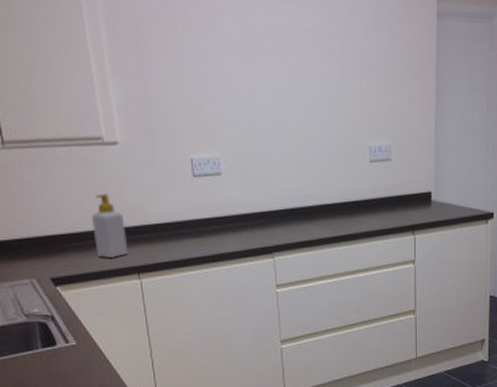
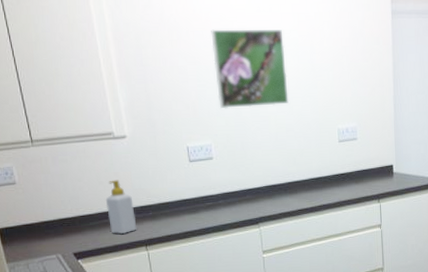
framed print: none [223,20,314,117] -> present [211,29,290,109]

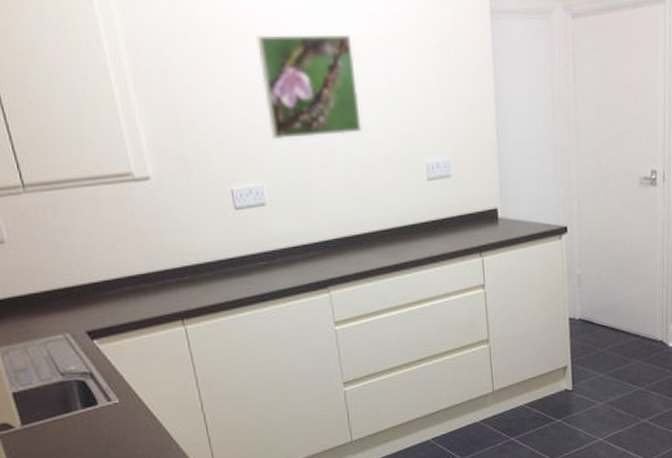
soap bottle: present [105,180,137,235] -> none [126,234,170,306]

